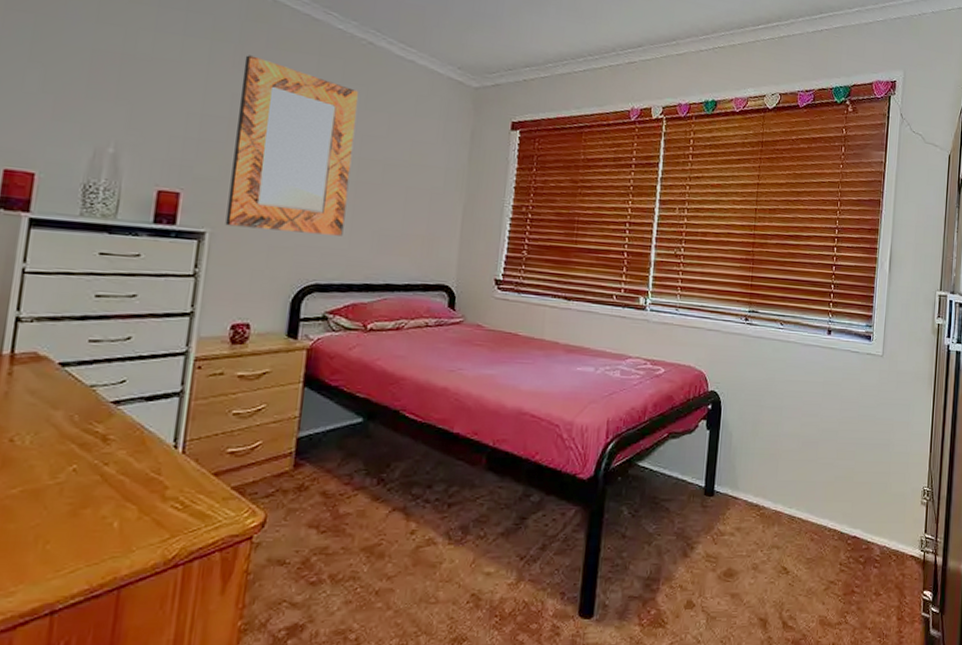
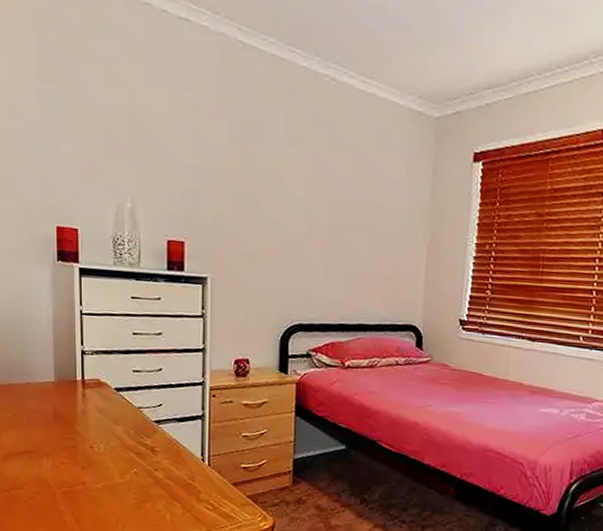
home mirror: present [225,55,359,236] -> none [222,104,325,279]

